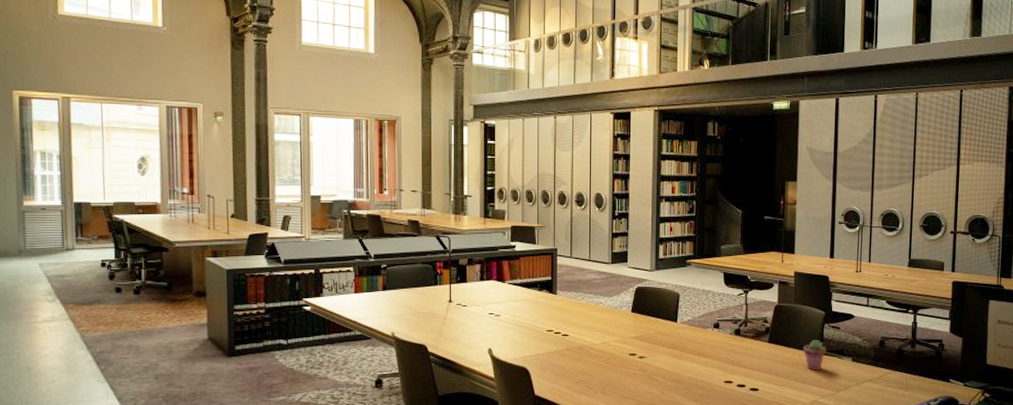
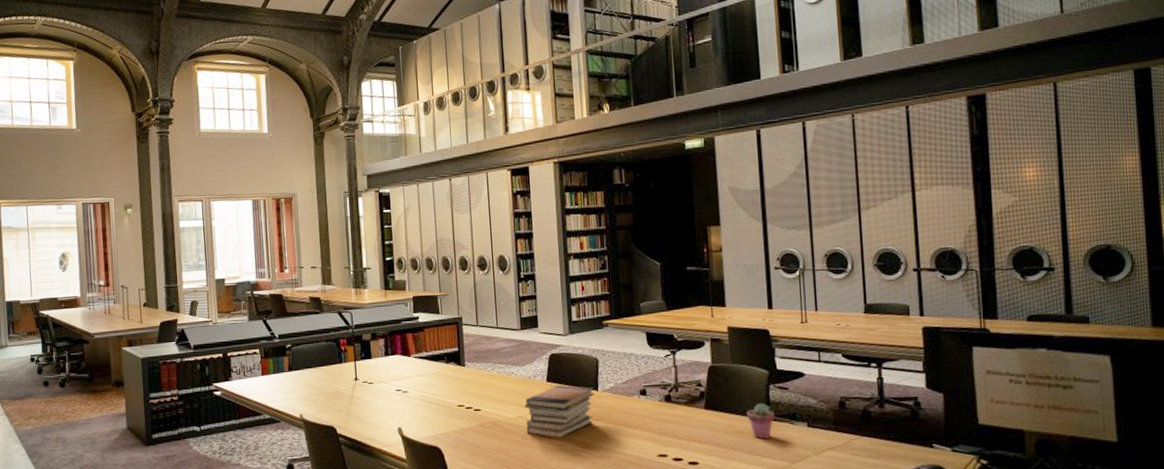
book stack: none [609,315,674,364] -> present [524,384,595,438]

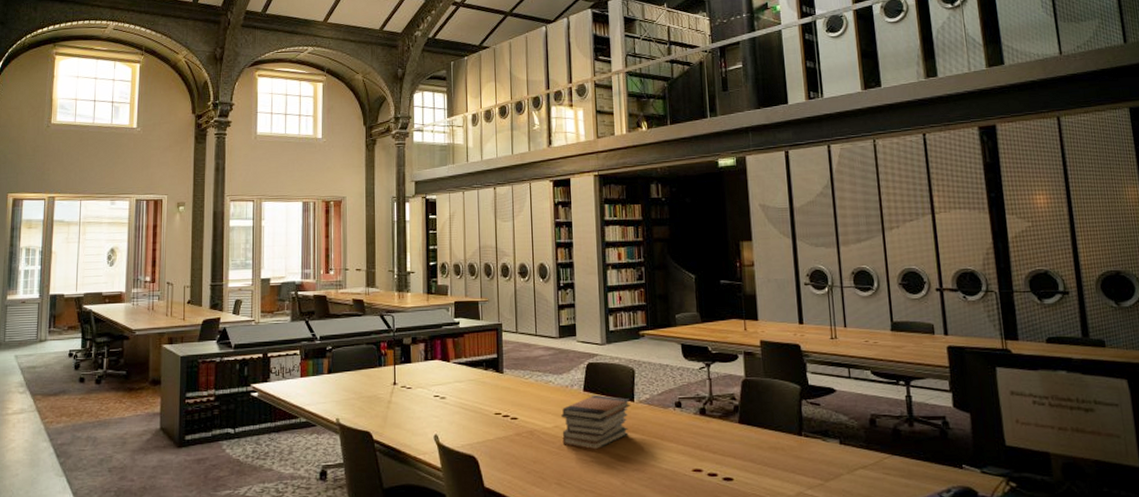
potted succulent: present [747,403,775,440] -> none [780,418,808,456]

